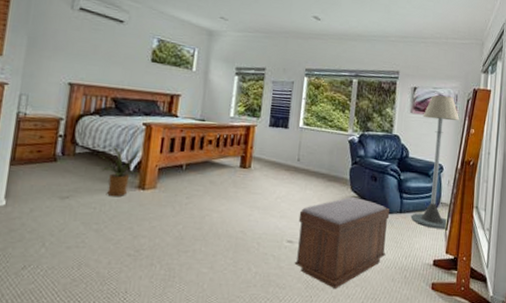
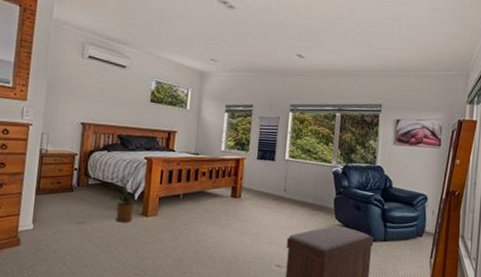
floor lamp: present [410,95,460,229] -> none [394,127,444,258]

